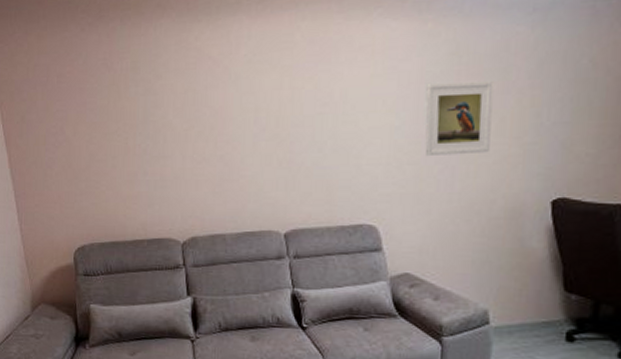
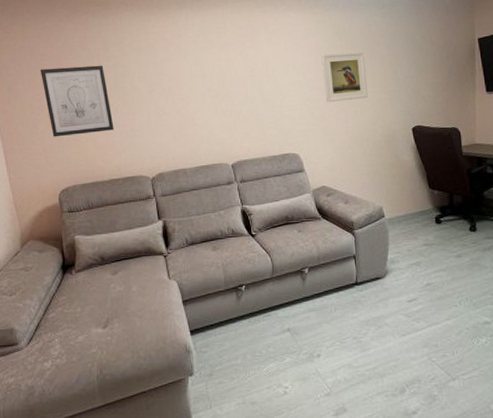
wall art: none [56,91,141,182] -> present [40,65,114,137]

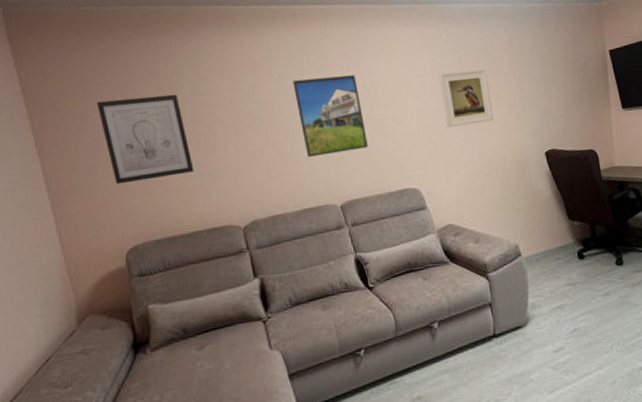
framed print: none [197,54,257,122] -> present [293,75,368,157]

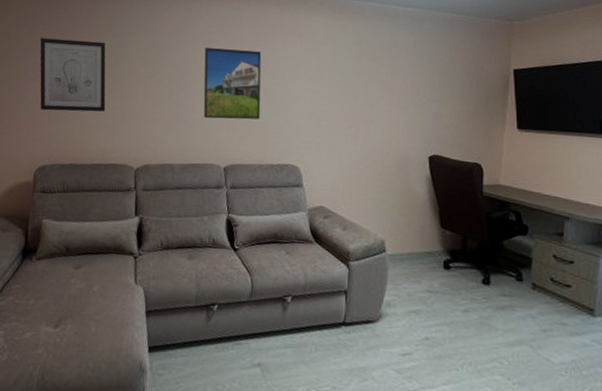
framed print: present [438,68,494,129] -> none [336,63,386,117]

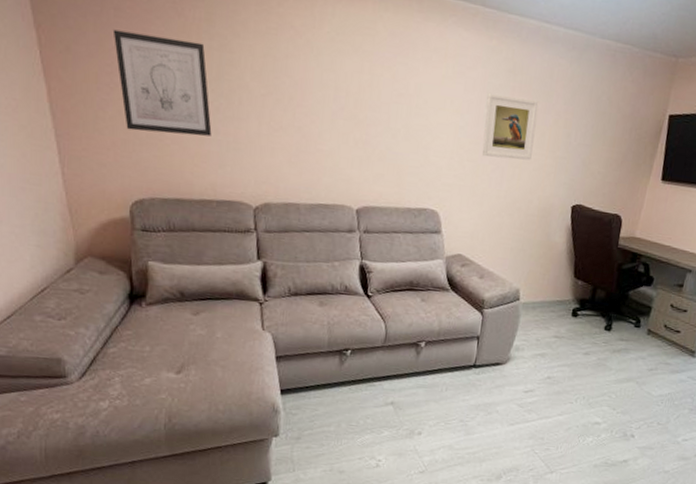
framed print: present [203,48,262,120] -> none [331,62,401,156]
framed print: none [336,63,386,117] -> present [482,93,539,161]

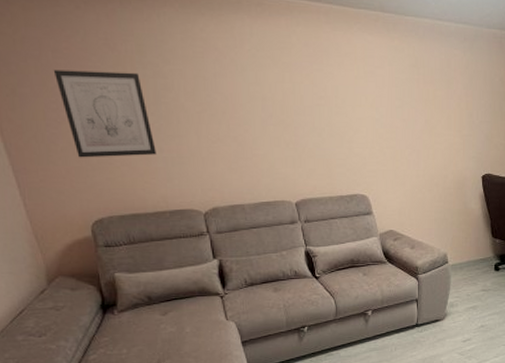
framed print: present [482,93,539,161] -> none [396,87,442,143]

